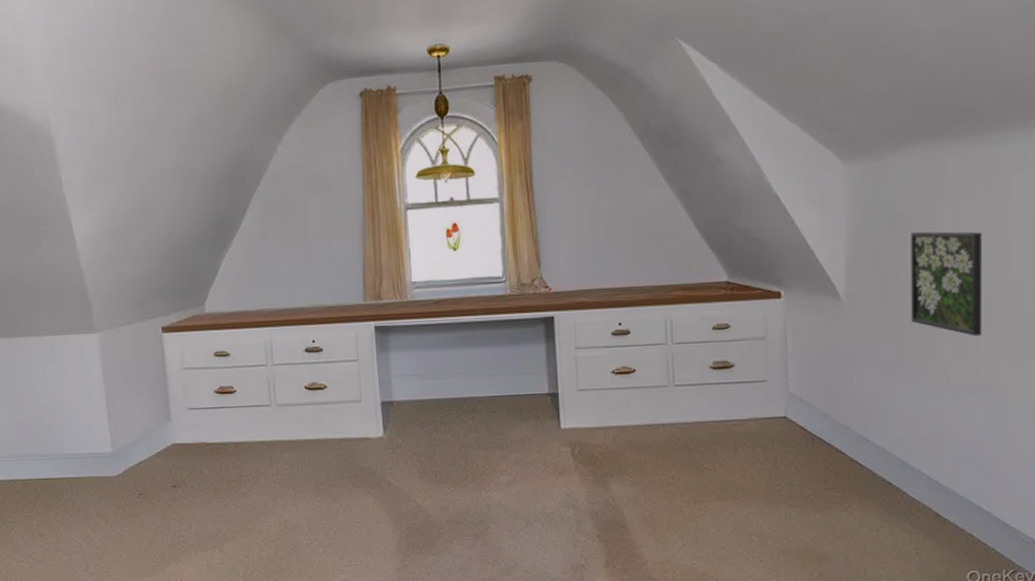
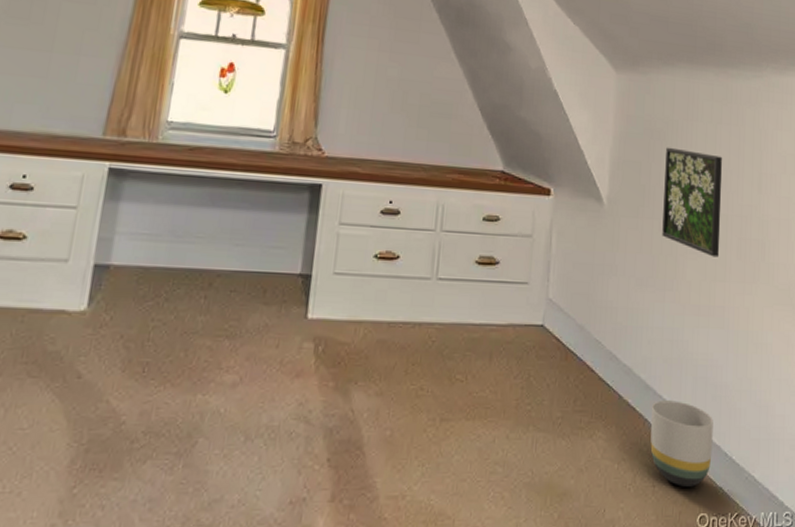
planter: none [909,474,982,549] -> present [650,400,714,487]

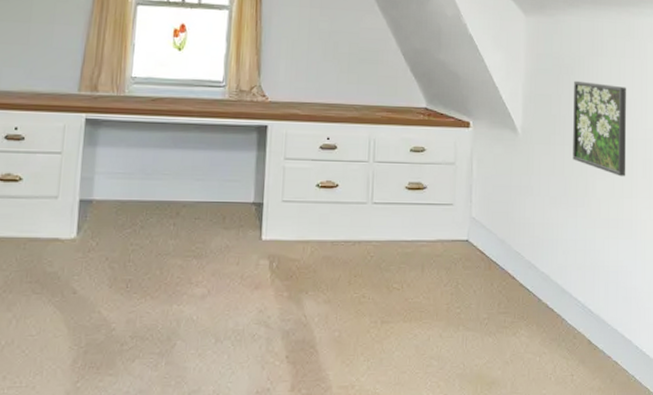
planter: present [650,400,714,487] -> none [567,302,625,375]

